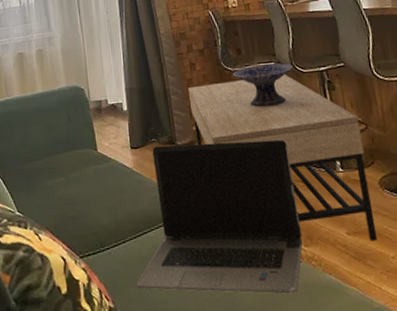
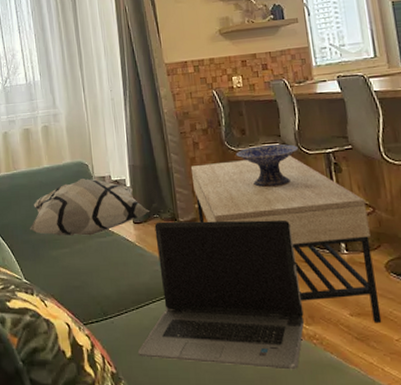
decorative pillow: none [23,102,148,164] -> present [30,178,151,236]

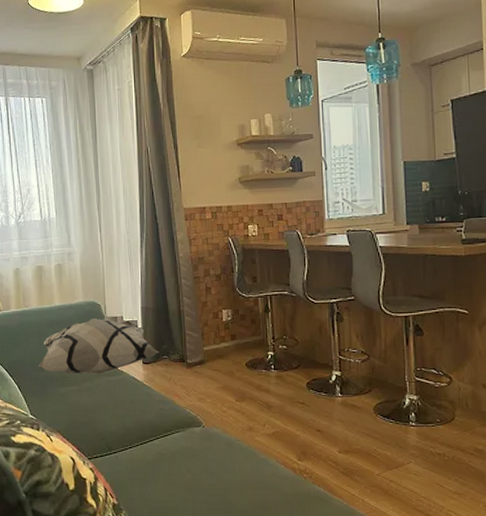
laptop computer: present [137,219,305,370] -> none [139,362,297,501]
coffee table: present [190,155,382,324] -> none [201,303,366,460]
decorative bowl: present [236,144,299,188] -> none [246,293,306,334]

